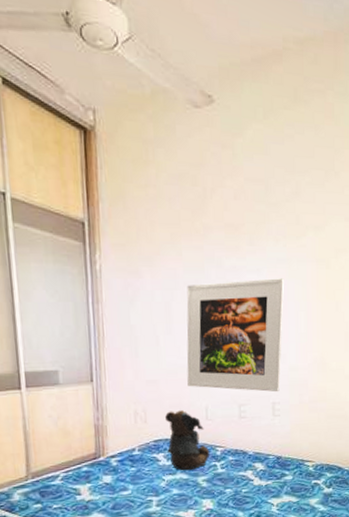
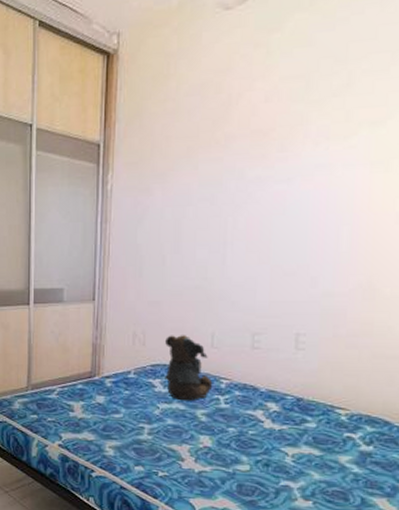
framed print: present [186,278,285,393] -> none [193,187,324,322]

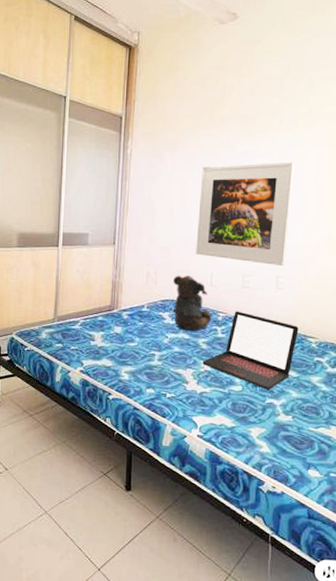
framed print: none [193,187,324,322] -> present [196,162,295,267]
laptop: none [201,376,324,470] -> present [202,311,299,389]

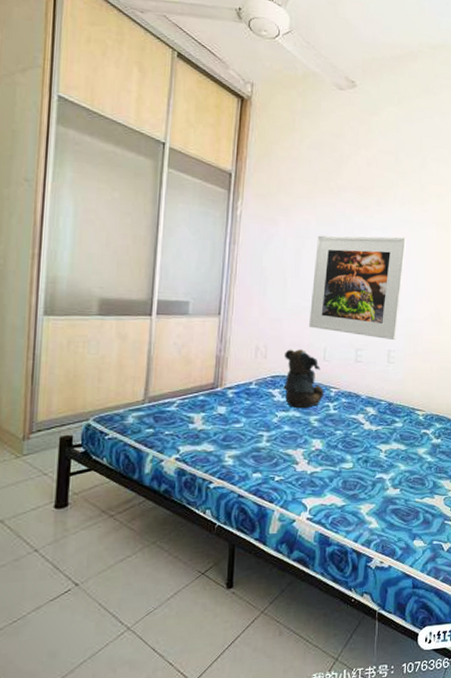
laptop: present [202,311,299,389] -> none [313,386,408,464]

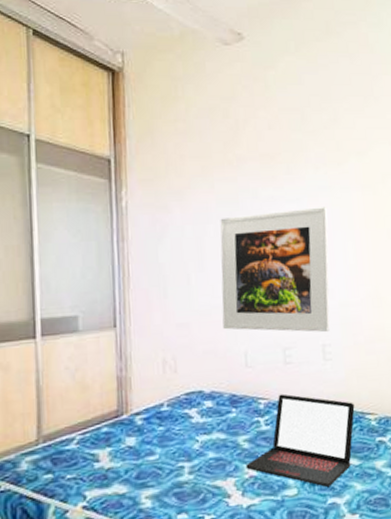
teddy bear: present [283,349,324,409] -> none [198,357,252,430]
laptop: none [313,386,408,464] -> present [245,394,355,487]

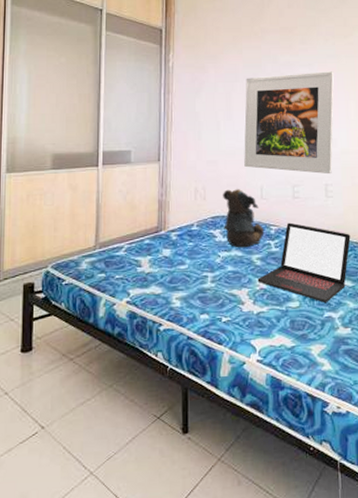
teddy bear: none [198,357,252,430] -> present [223,189,265,248]

